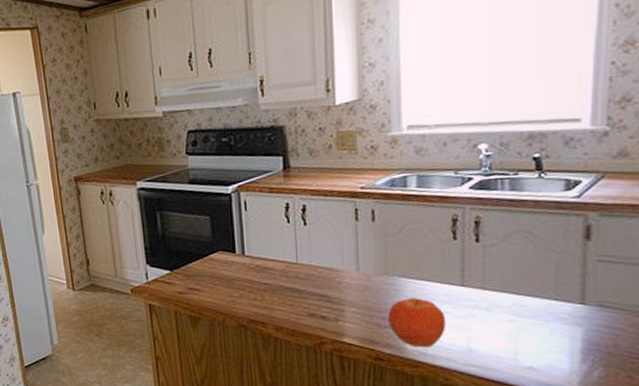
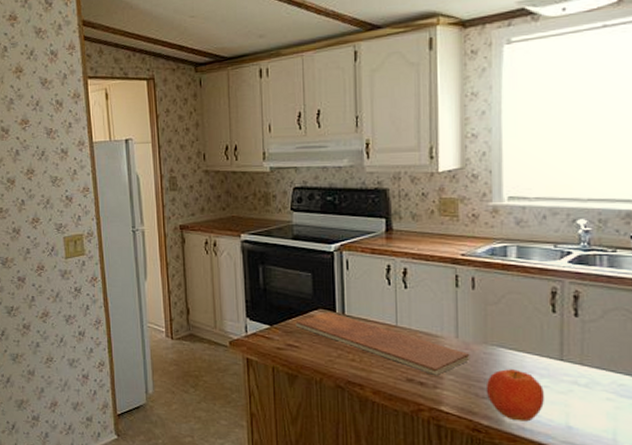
chopping board: none [196,254,372,310] -> present [295,312,470,376]

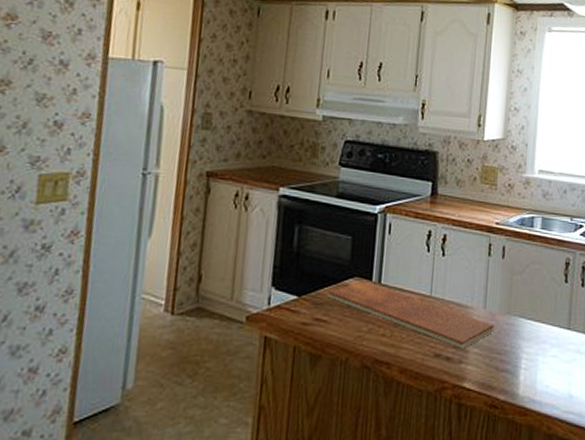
fruit: present [486,369,544,422] -> none [505,340,553,394]

